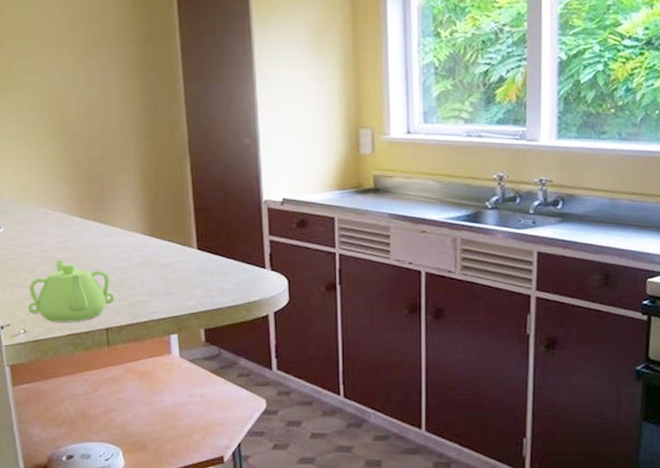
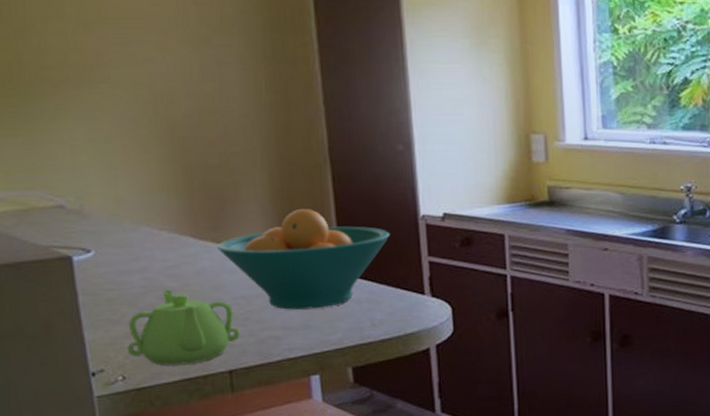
fruit bowl: none [98,193,237,279] -> present [217,208,390,310]

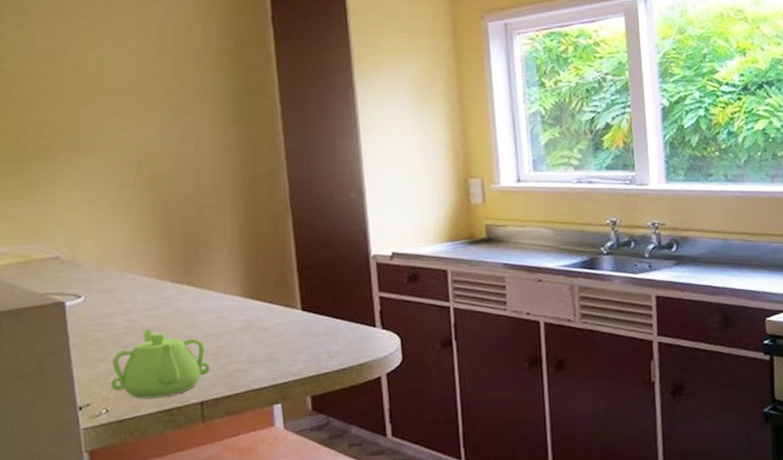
fruit bowl: present [217,208,390,310] -> none [191,252,344,345]

